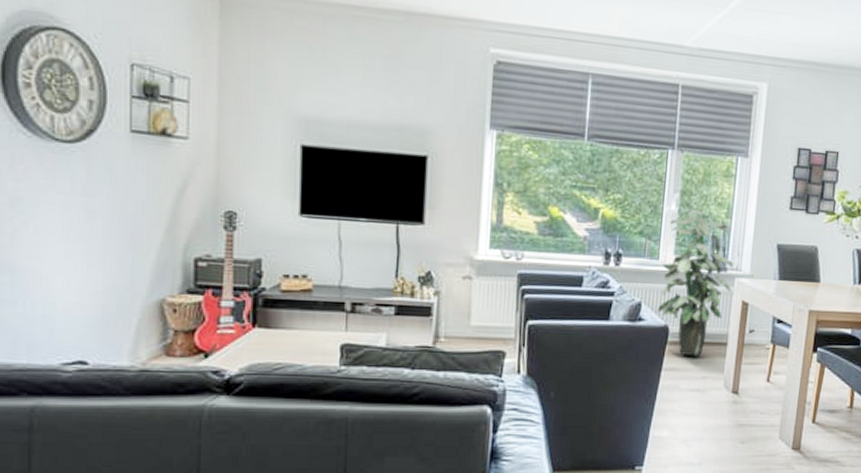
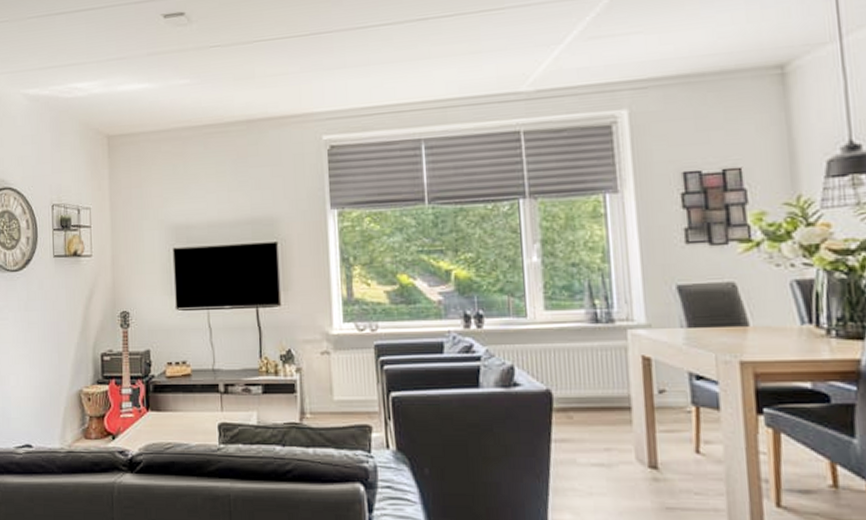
indoor plant: present [657,210,734,357] -> none [531,258,624,425]

